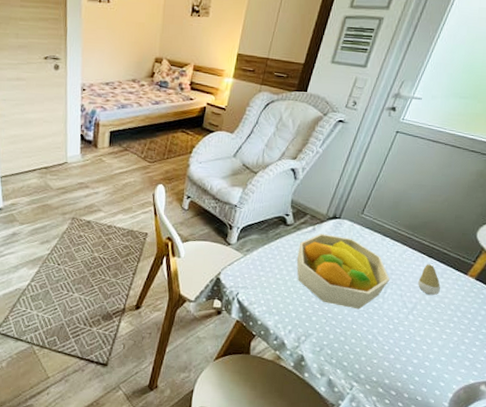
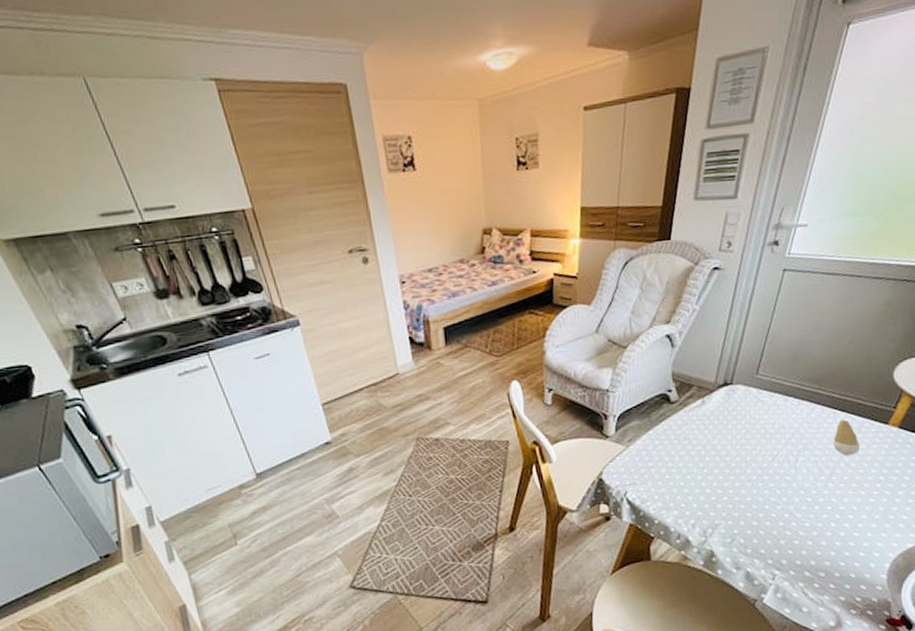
fruit bowl: present [296,233,390,310] -> none [688,405,800,487]

